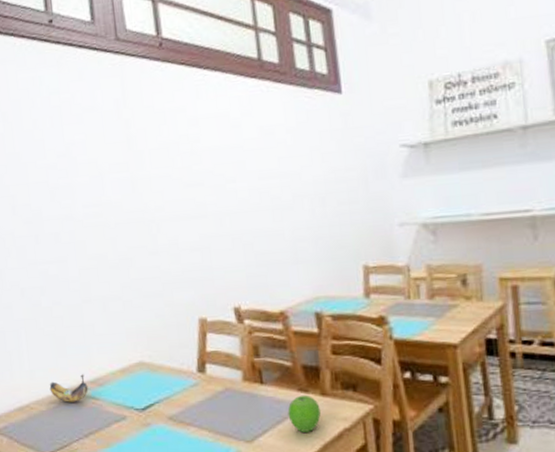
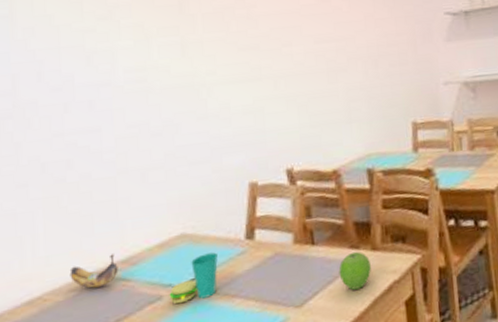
cup: none [132,382,173,426] -> present [169,252,218,305]

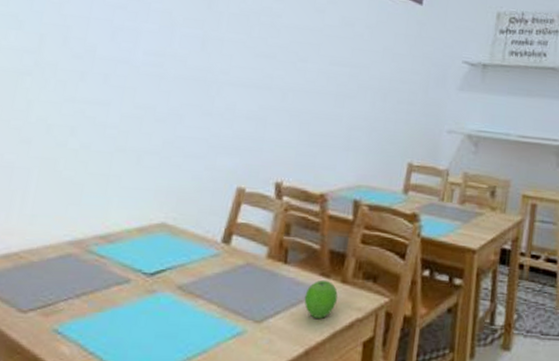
banana: present [69,254,118,288] -> none [49,227,96,257]
cup: present [169,252,218,305] -> none [136,247,192,292]

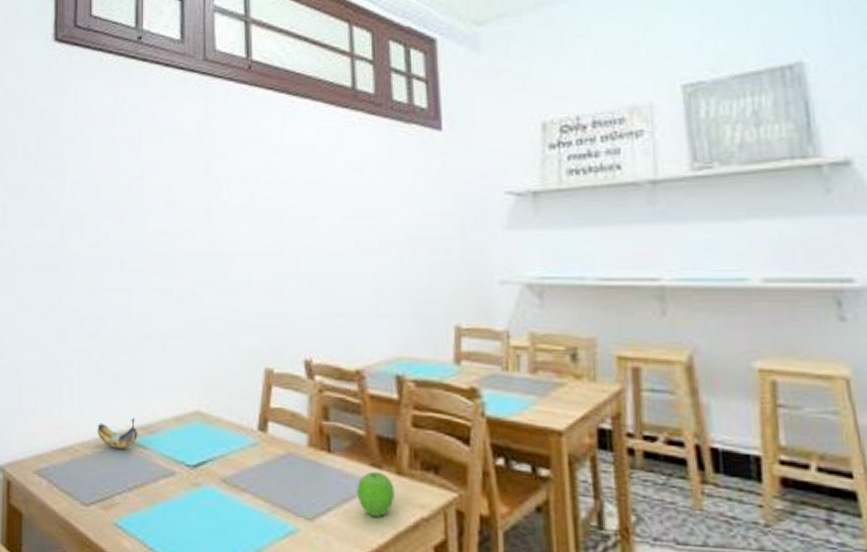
banana: none [49,227,96,257] -> present [97,418,138,449]

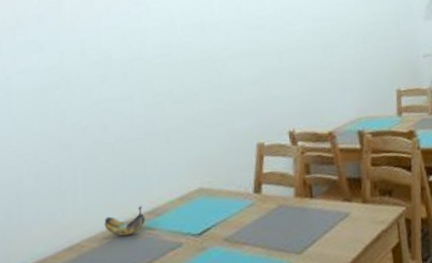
fruit: present [356,471,395,517] -> none [334,204,362,239]

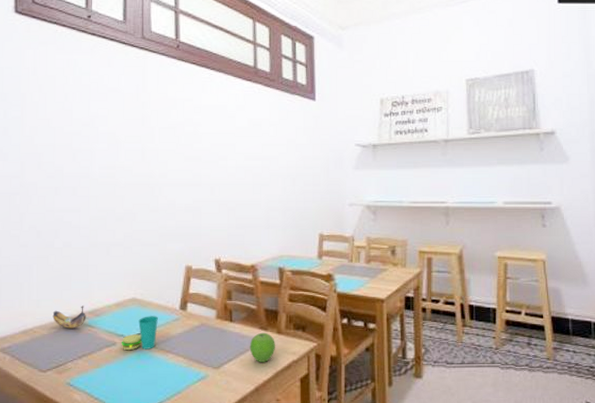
cup: none [188,204,230,251] -> present [121,316,158,351]
fruit: none [334,204,362,239] -> present [249,332,275,362]

